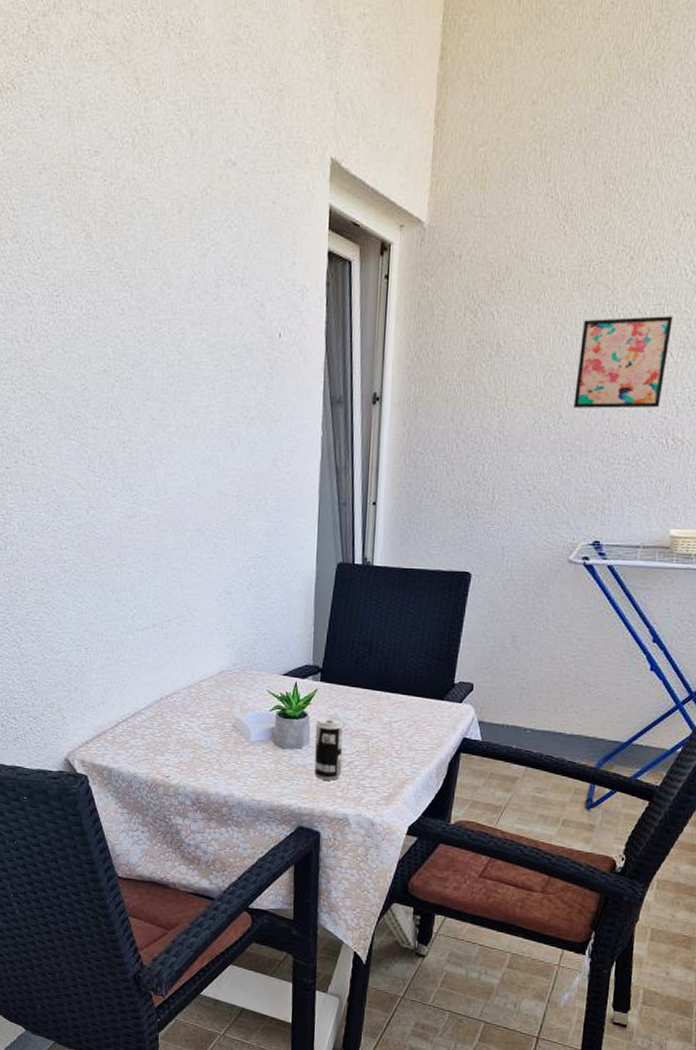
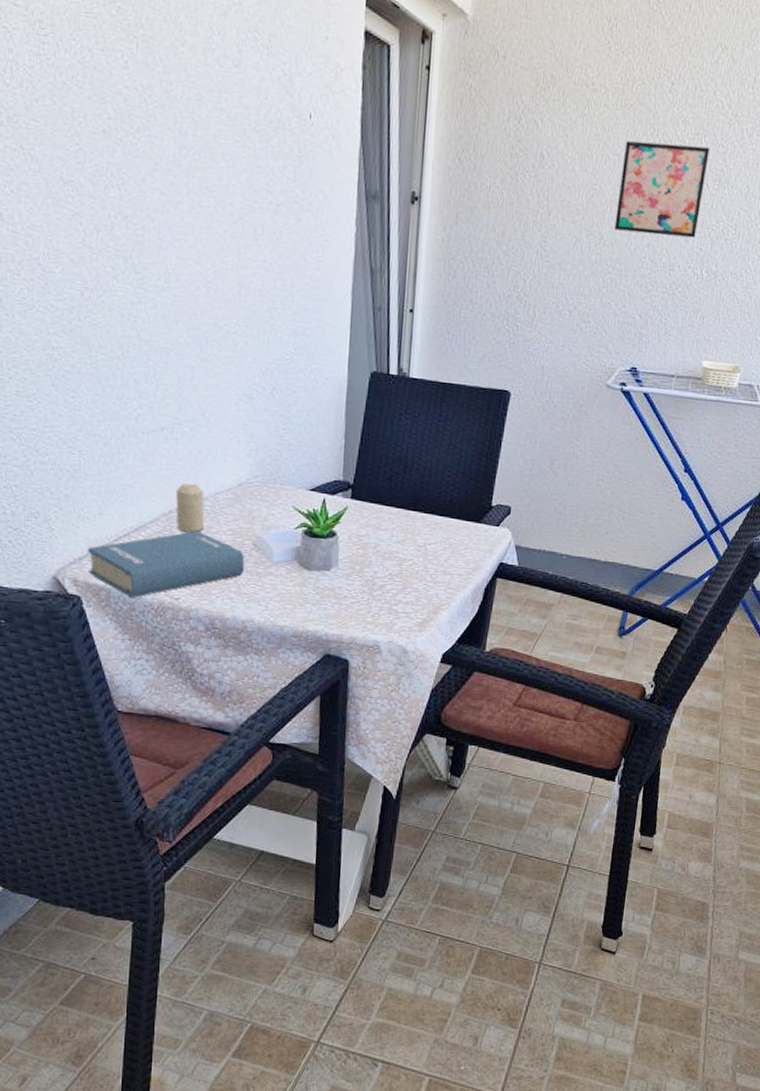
book: none [93,715,226,777] -> present [88,530,245,599]
candle: none [166,673,191,717] -> present [176,483,205,532]
beverage can: present [314,716,344,781] -> none [343,536,375,605]

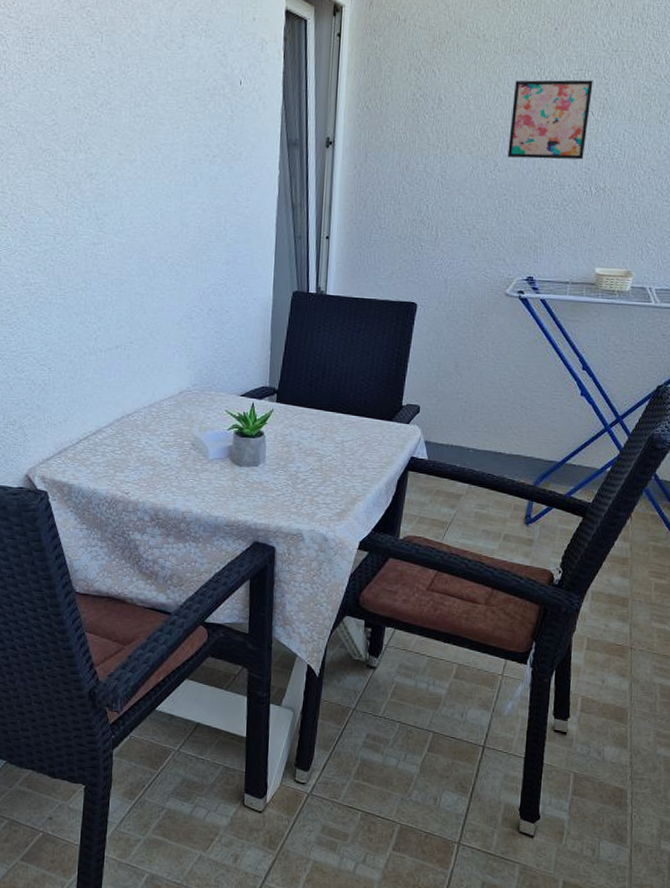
book: present [88,530,245,599] -> none [54,433,185,493]
candle: present [176,483,205,532] -> none [127,392,151,435]

